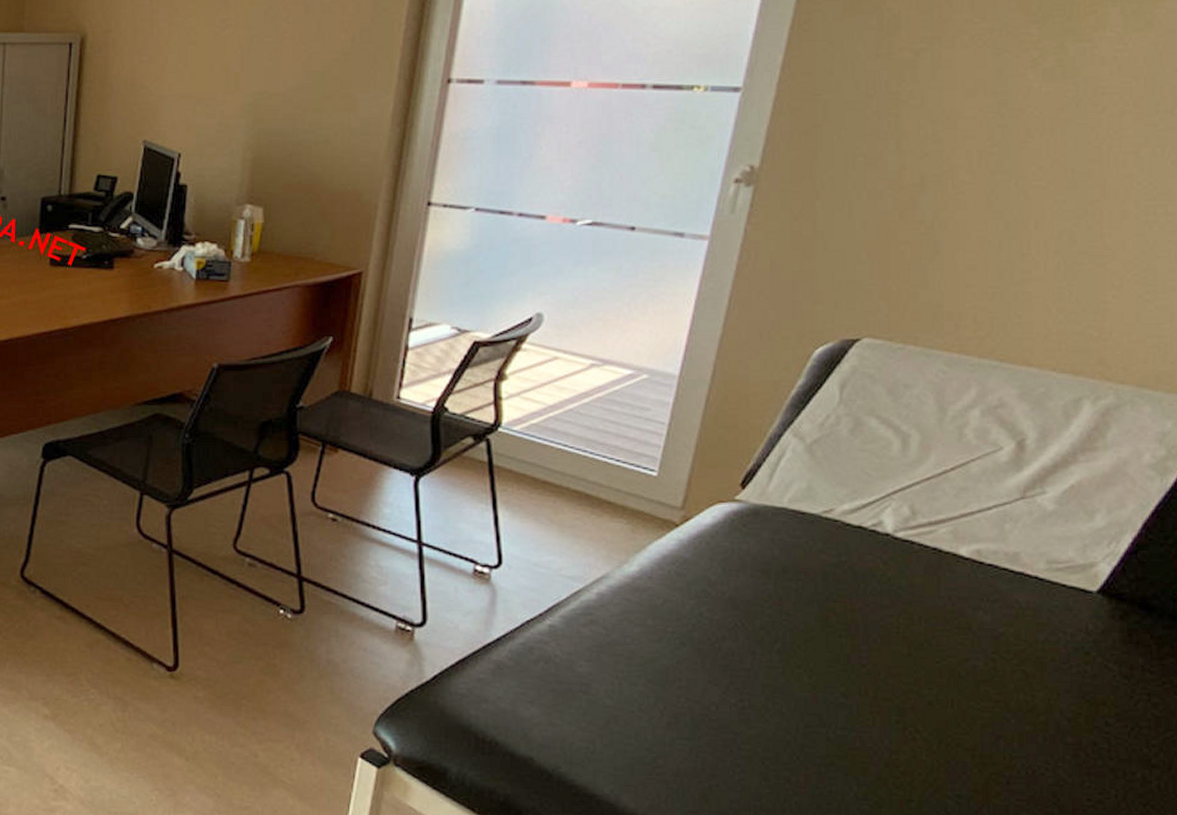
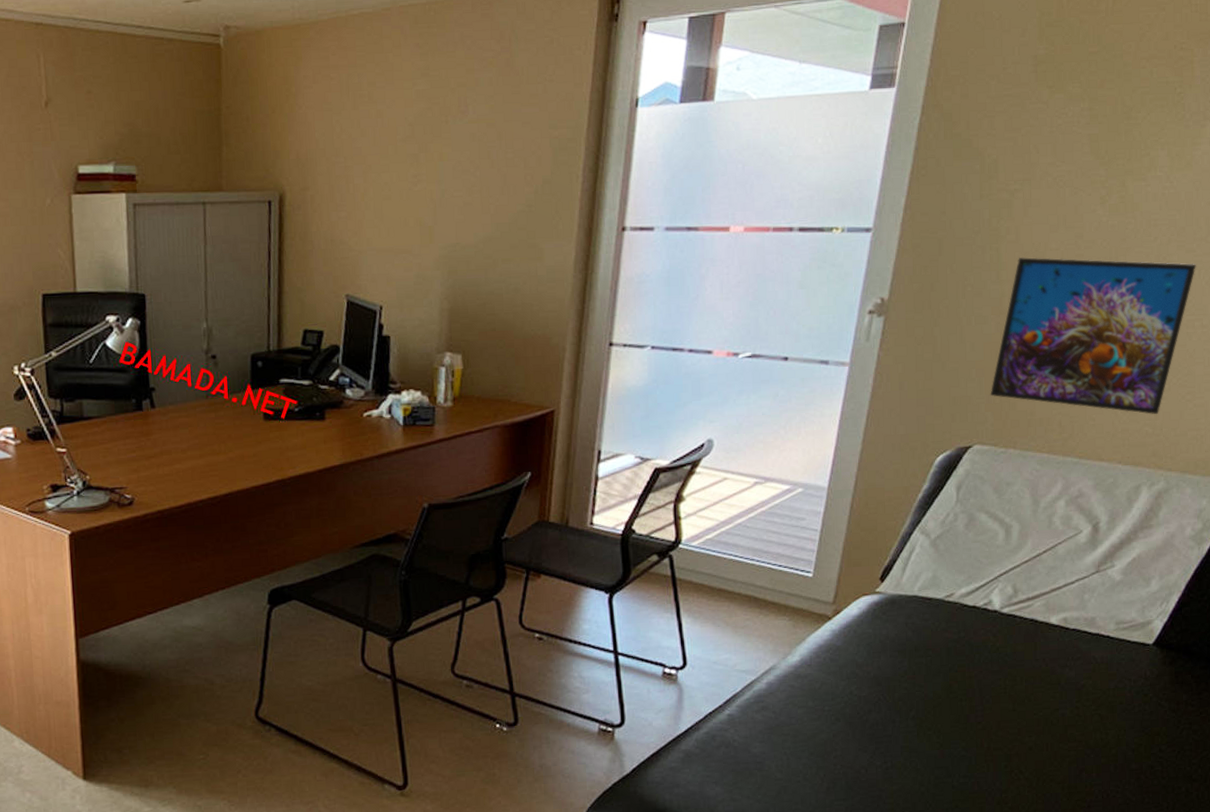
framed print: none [885,125,1159,315] -> present [990,257,1196,414]

